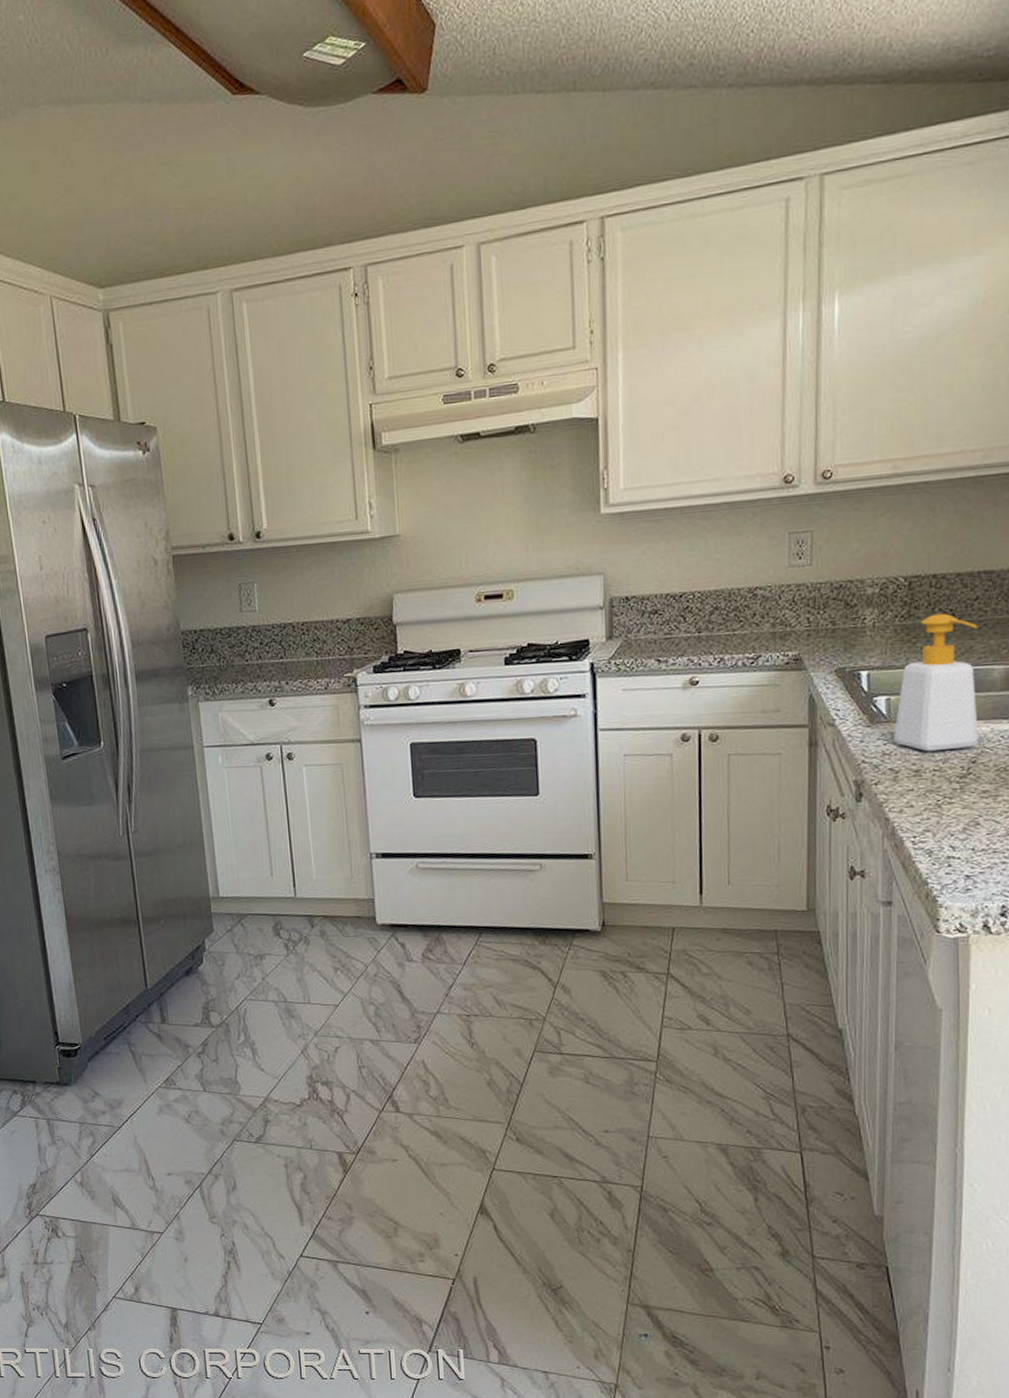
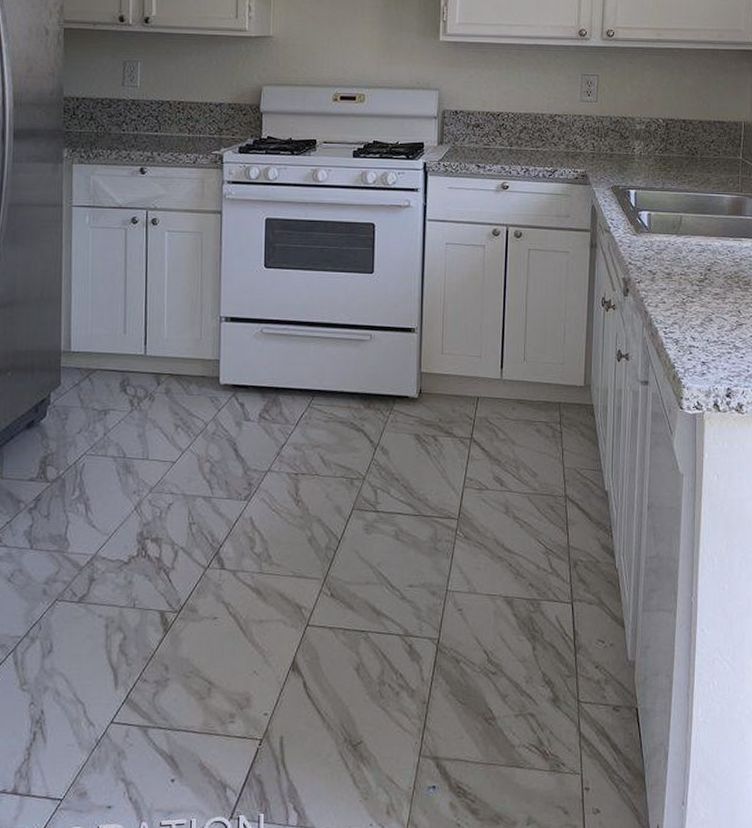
soap bottle: present [894,613,979,752] -> none [653,150,714,259]

